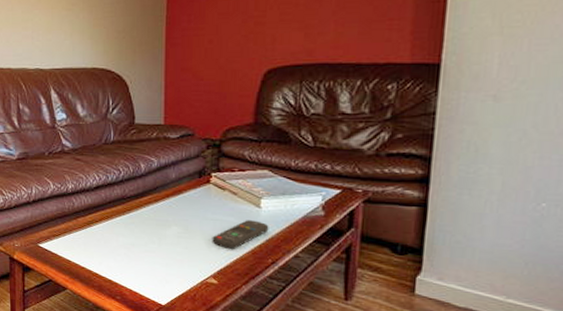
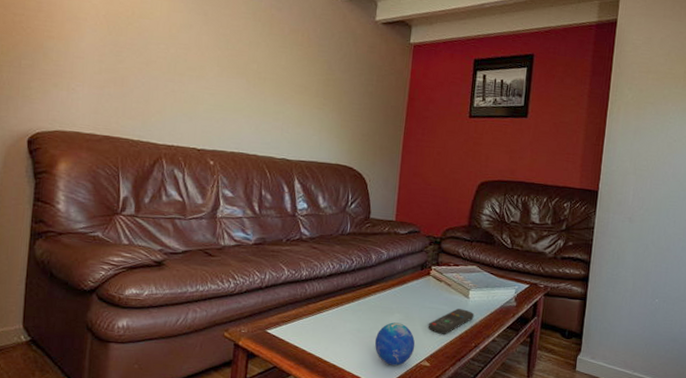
decorative orb: none [151,236,199,282] -> present [374,322,415,366]

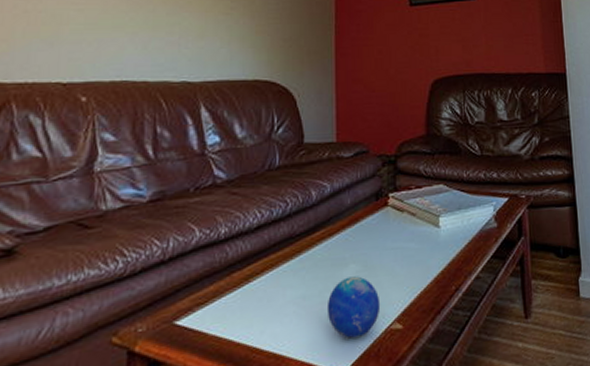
remote control: present [428,309,474,335] -> none [393,242,449,282]

